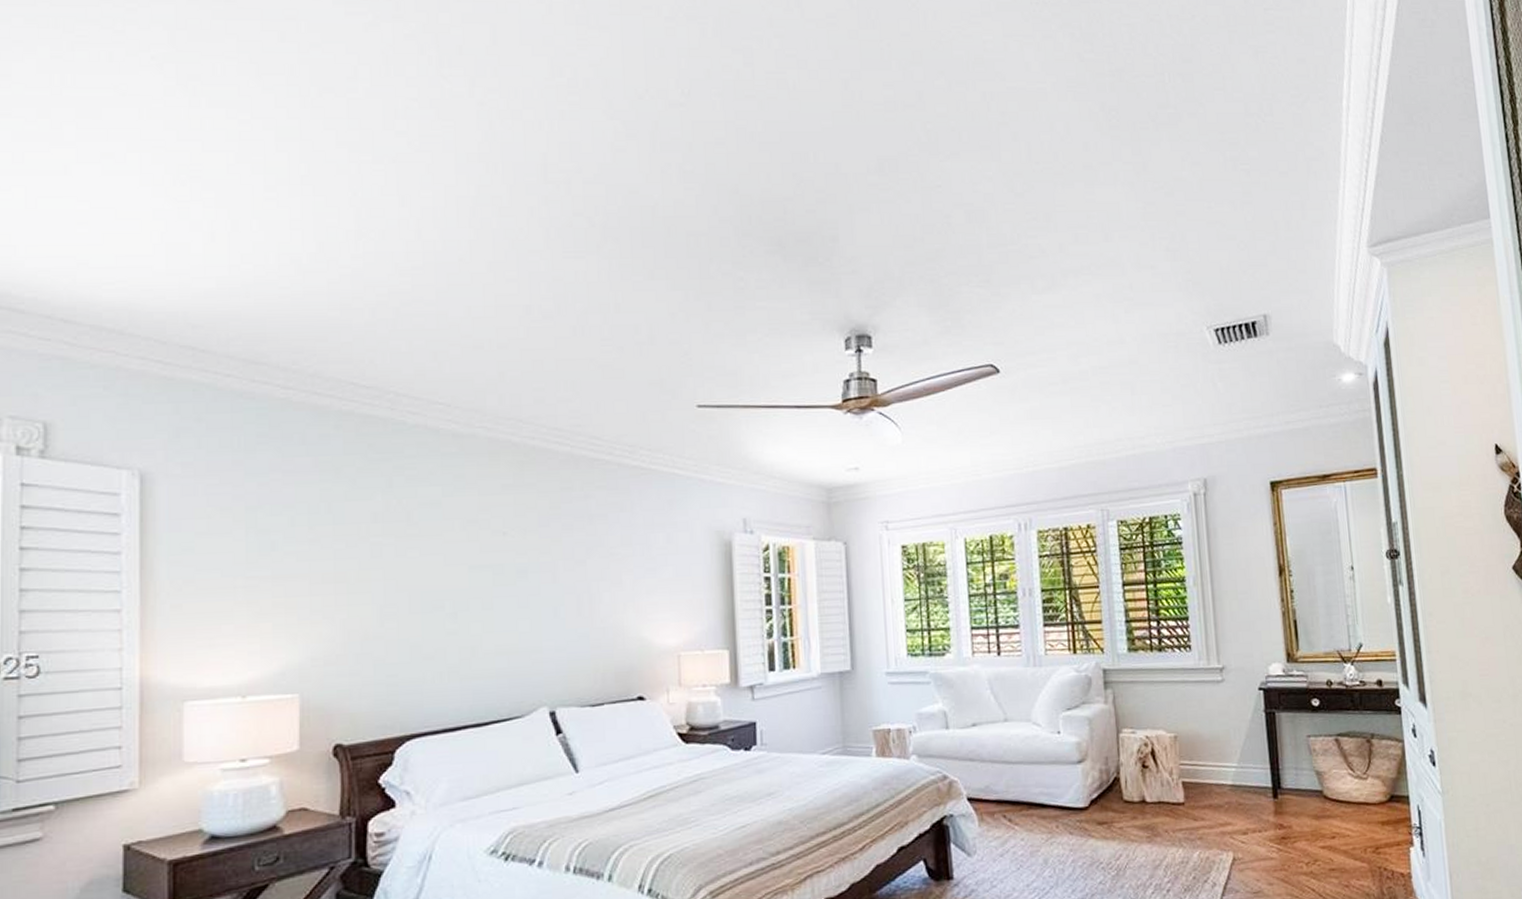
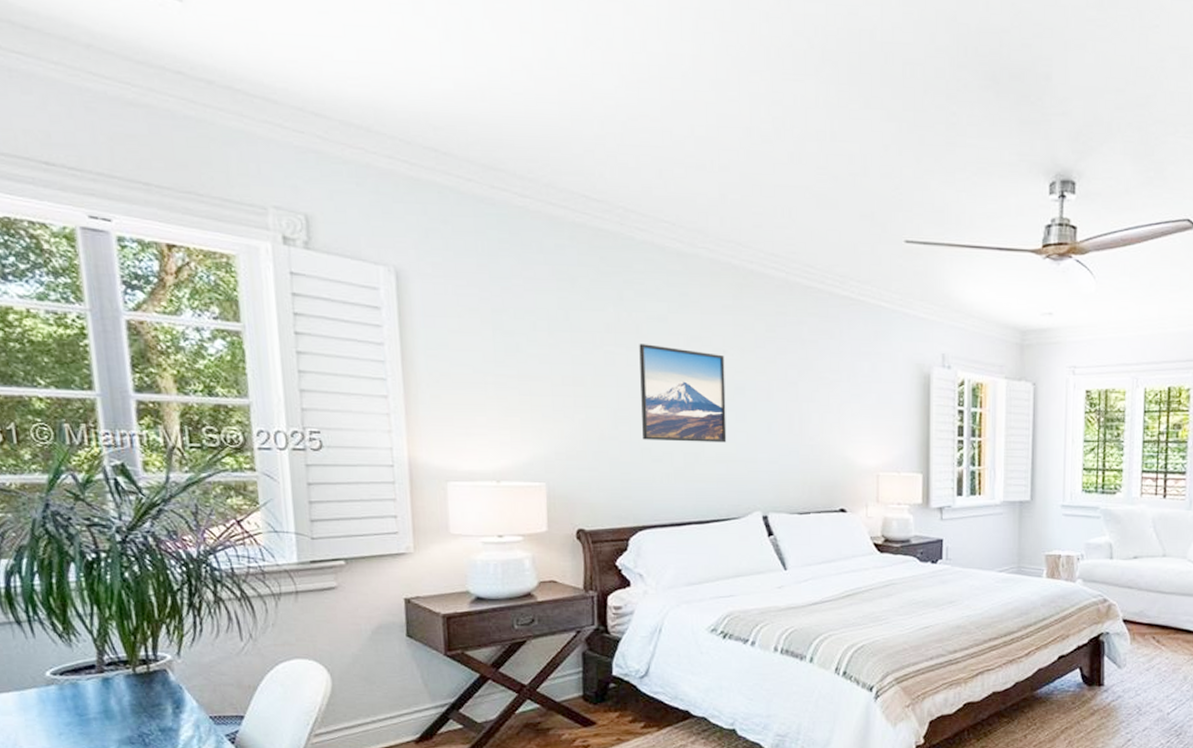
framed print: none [409,531,508,636] -> present [639,344,727,443]

